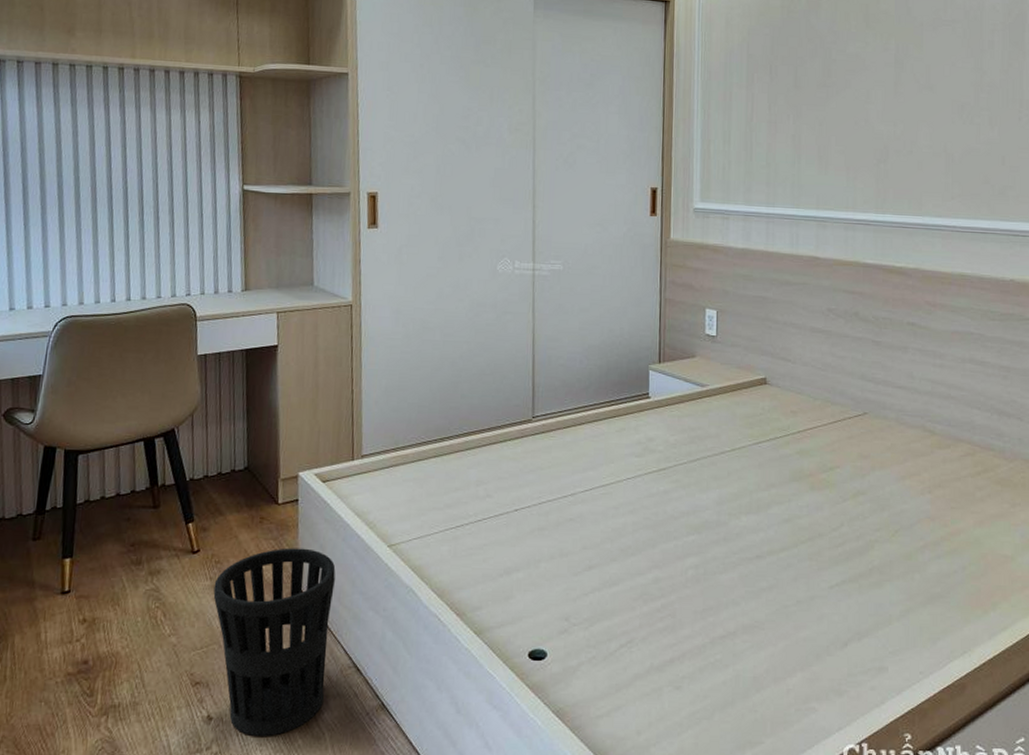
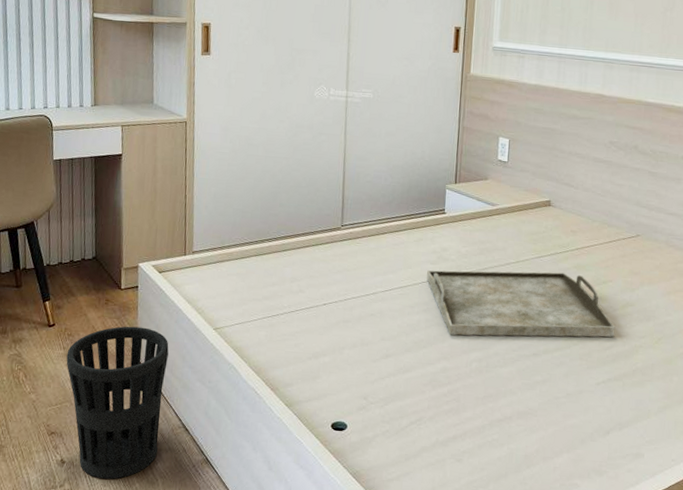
serving tray: none [632,460,847,539] -> present [427,270,615,338]

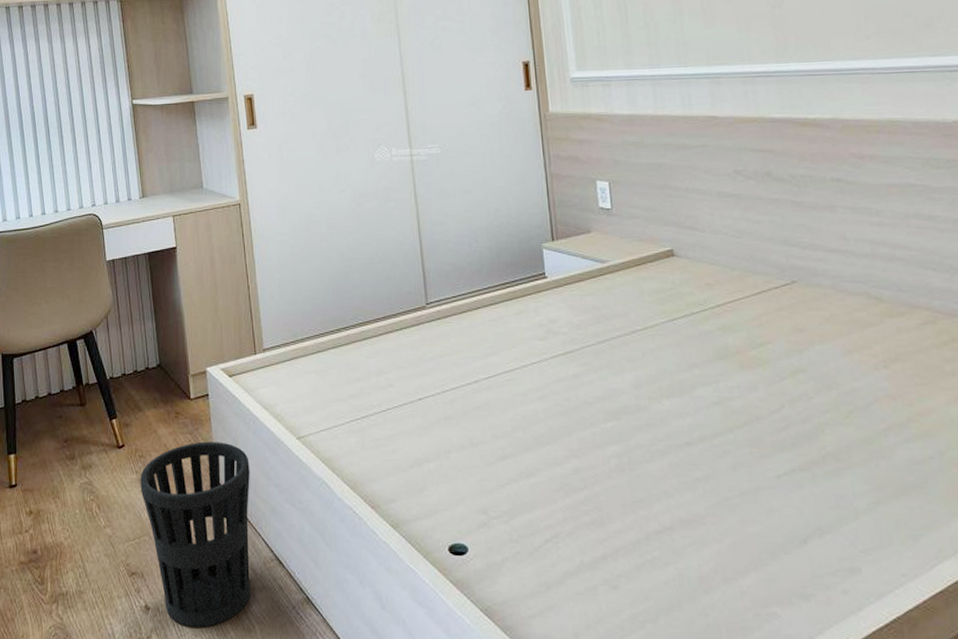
serving tray: present [427,270,615,338] -> none [536,337,789,426]

